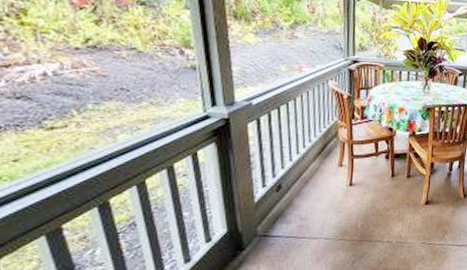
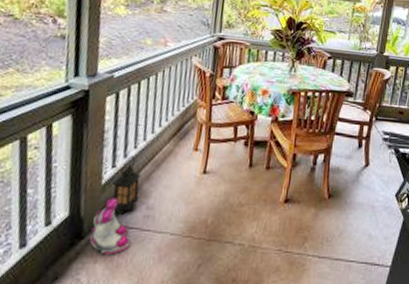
boots: none [249,213,289,261] -> present [89,198,130,255]
lantern: none [264,176,292,227] -> present [111,156,142,214]

